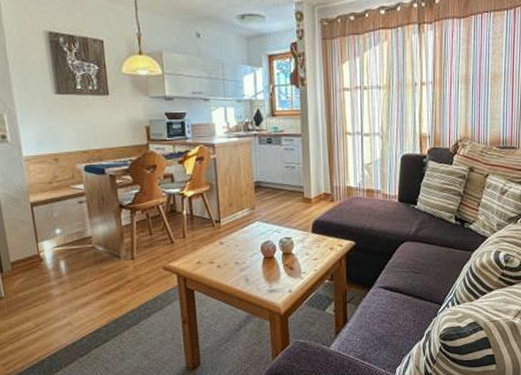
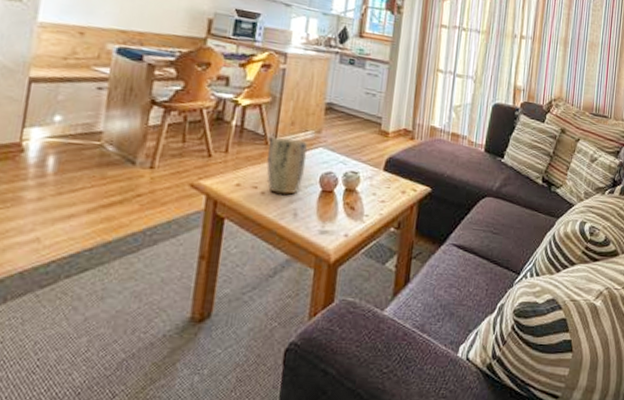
plant pot: none [215,218,247,265] -> present [266,137,307,195]

